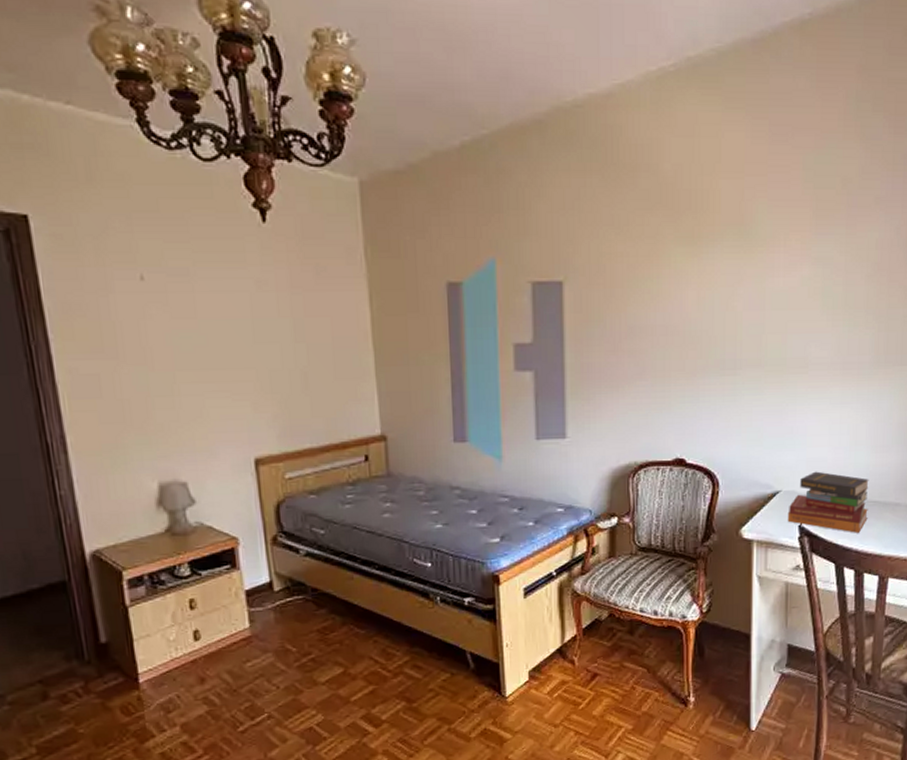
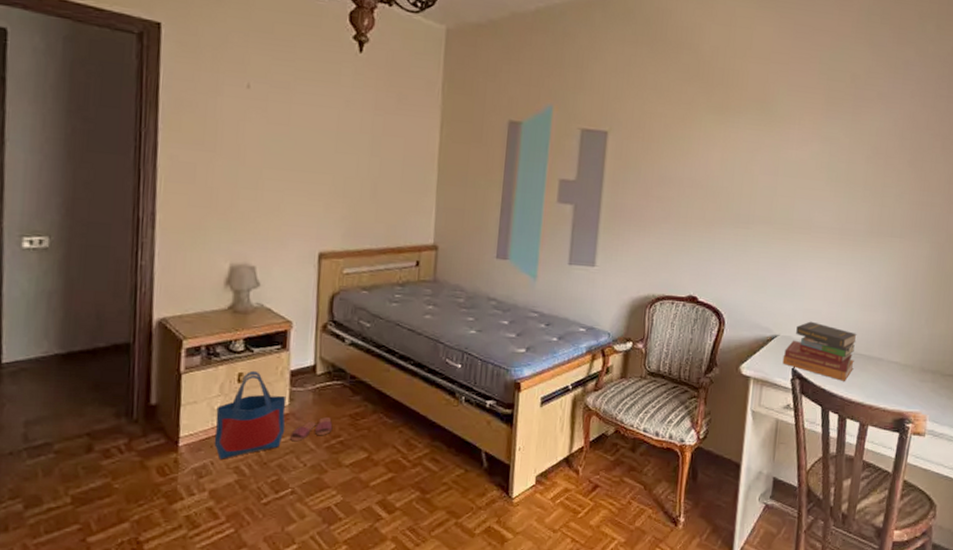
tote bag: none [172,595,251,692] -> present [214,370,286,459]
slippers: none [257,635,301,665] -> present [290,417,333,442]

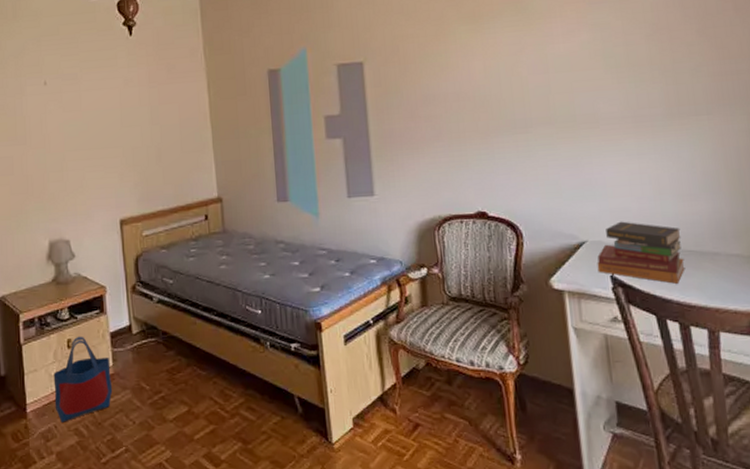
slippers: present [290,417,333,442] -> none [118,375,154,401]

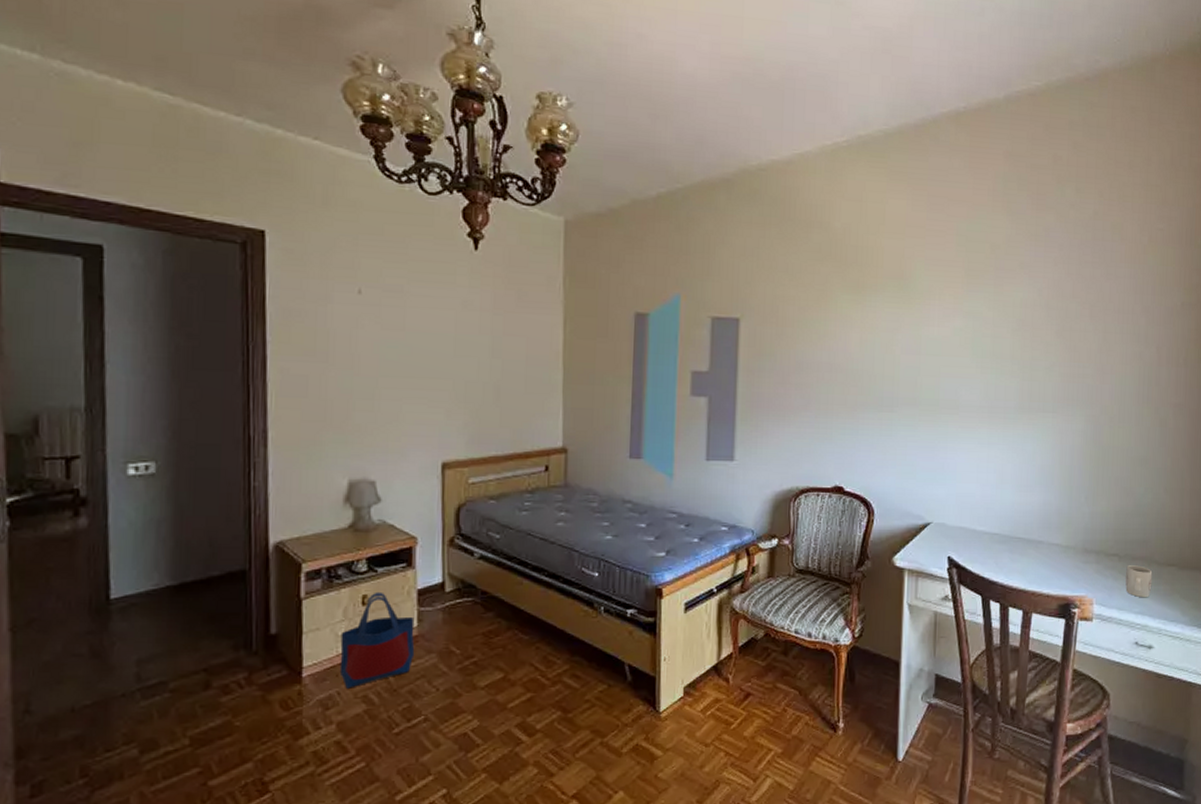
books: present [597,221,685,284] -> none [937,506,1014,567]

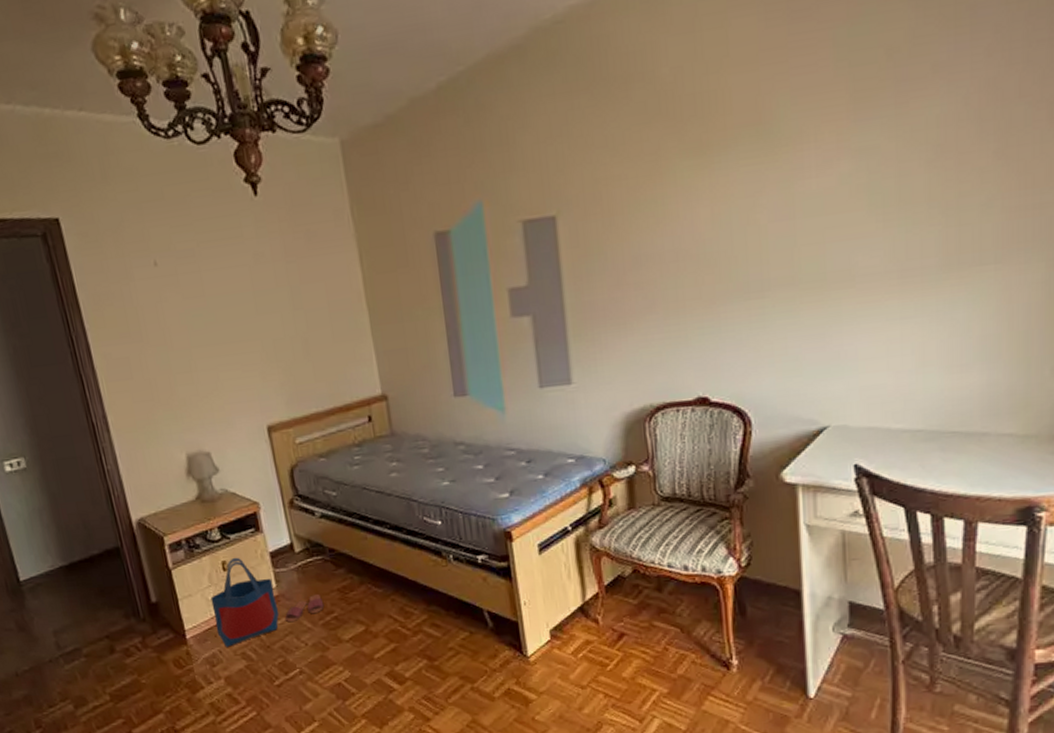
slippers: none [421,637,465,665] -> present [285,595,325,623]

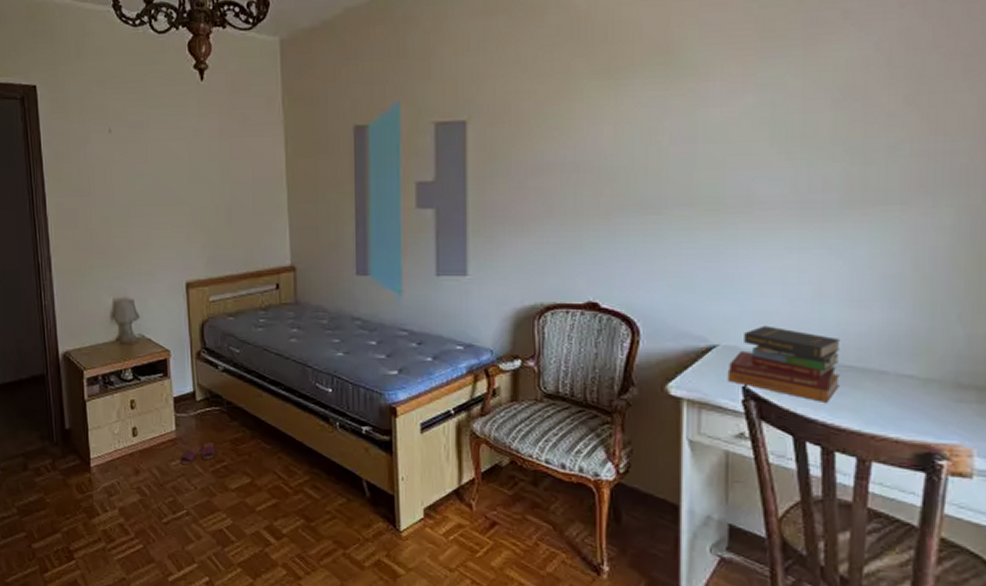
tote bag: present [210,557,280,647] -> none [116,397,175,480]
books: none [839,400,945,471] -> present [727,325,841,402]

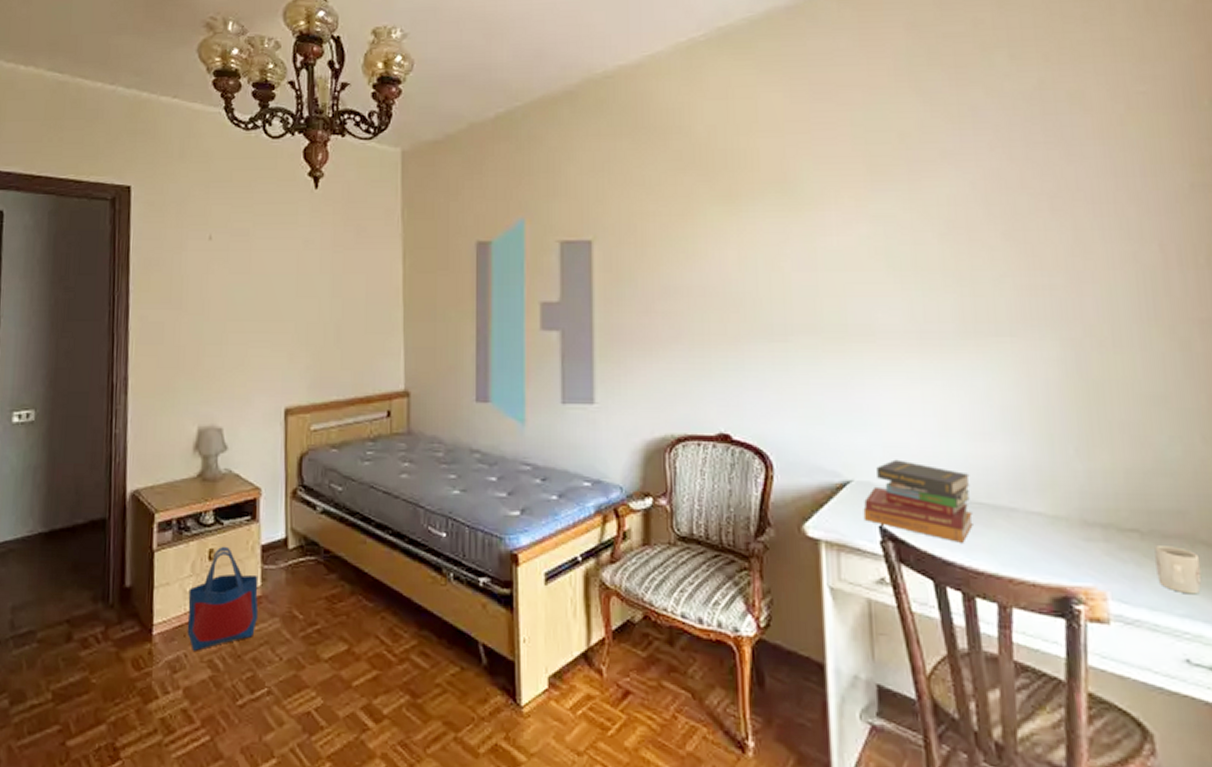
tote bag: none [116,397,175,480] -> present [187,546,259,651]
slippers: present [180,442,216,466] -> none [264,601,308,631]

